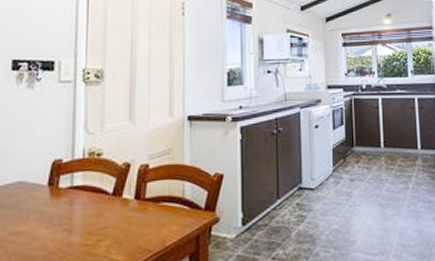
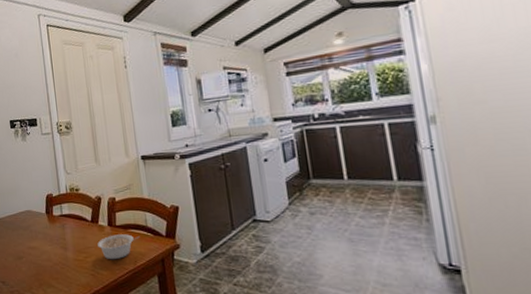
legume: none [117,208,173,242] -> present [97,234,140,260]

